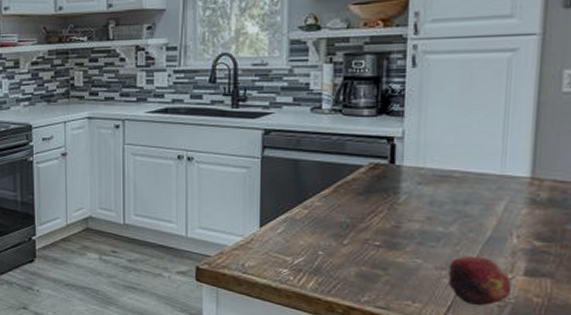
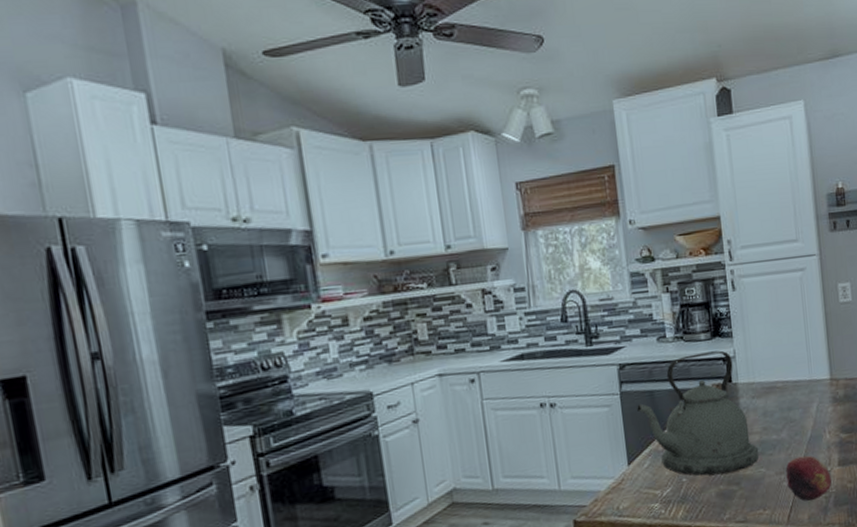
kettle: none [278,129,417,256] -> present [637,350,760,476]

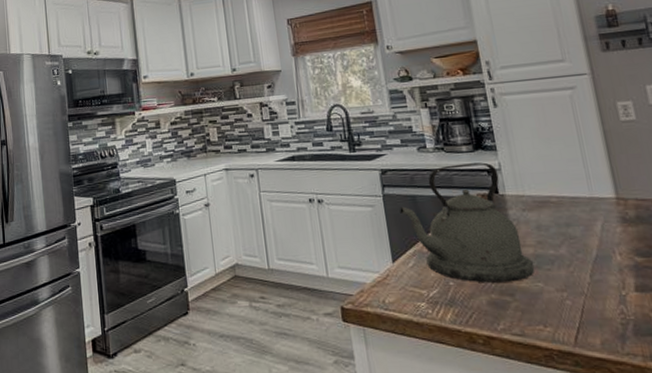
fruit: present [785,455,832,501] -> none [568,275,629,326]

